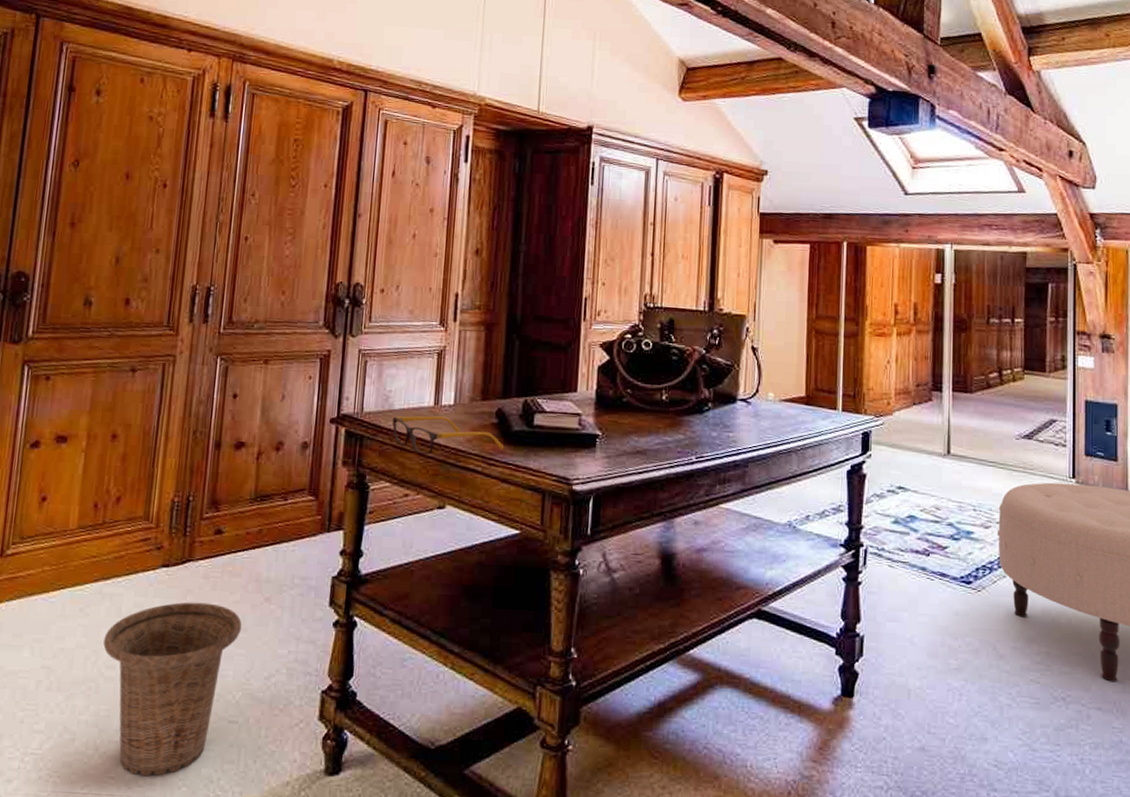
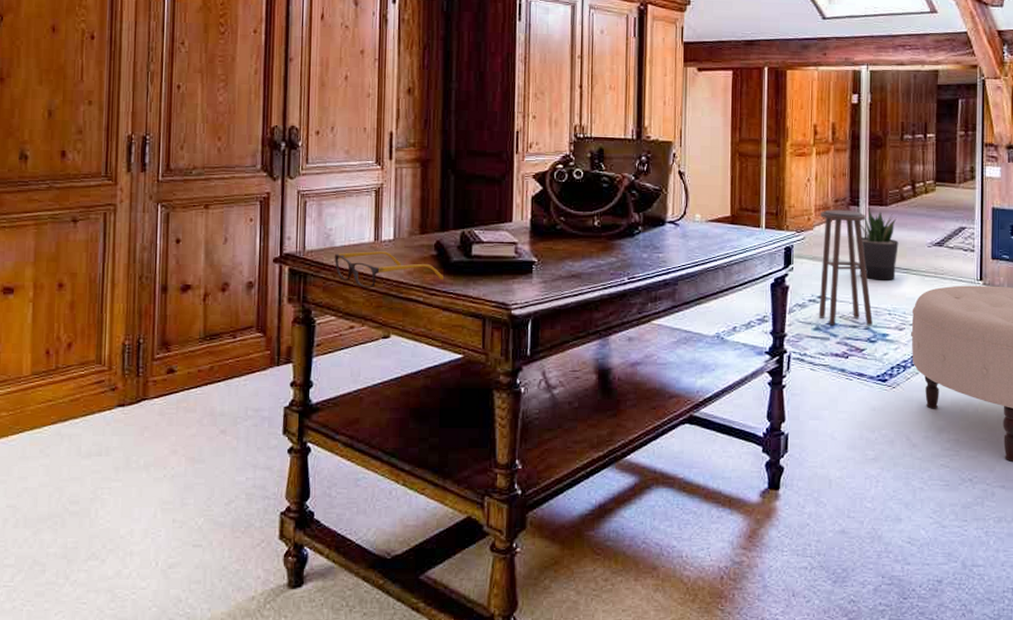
basket: present [103,602,242,777] -> none [66,438,199,600]
stool: none [898,394,956,521] -> present [818,209,873,326]
planter: none [942,393,985,474] -> present [859,206,899,280]

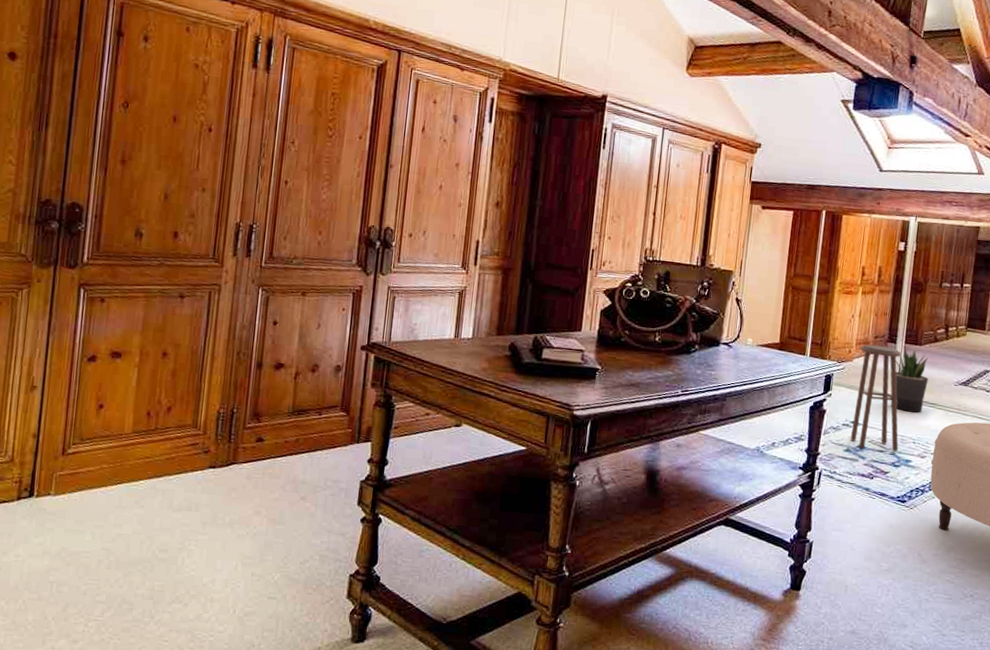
eyeglasses: present [334,251,445,288] -> none [416,346,516,381]

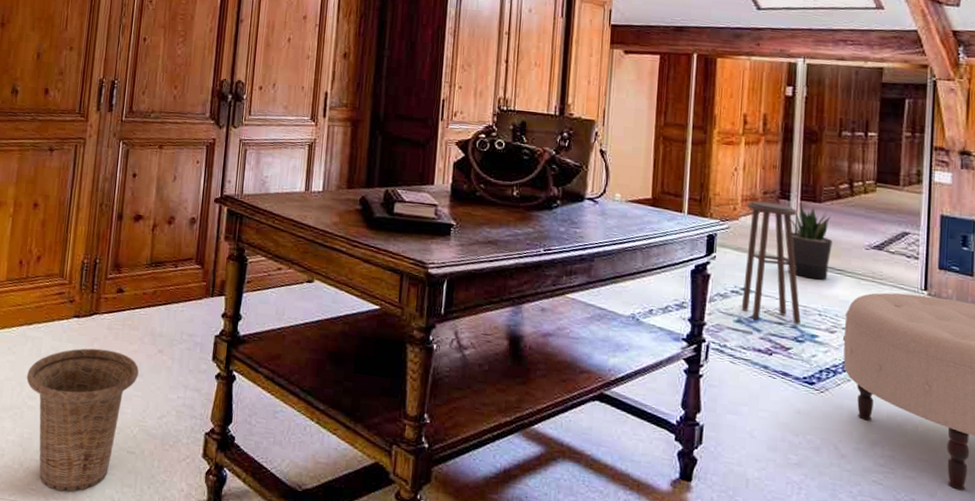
basket: none [157,498,280,641] -> present [27,348,139,492]

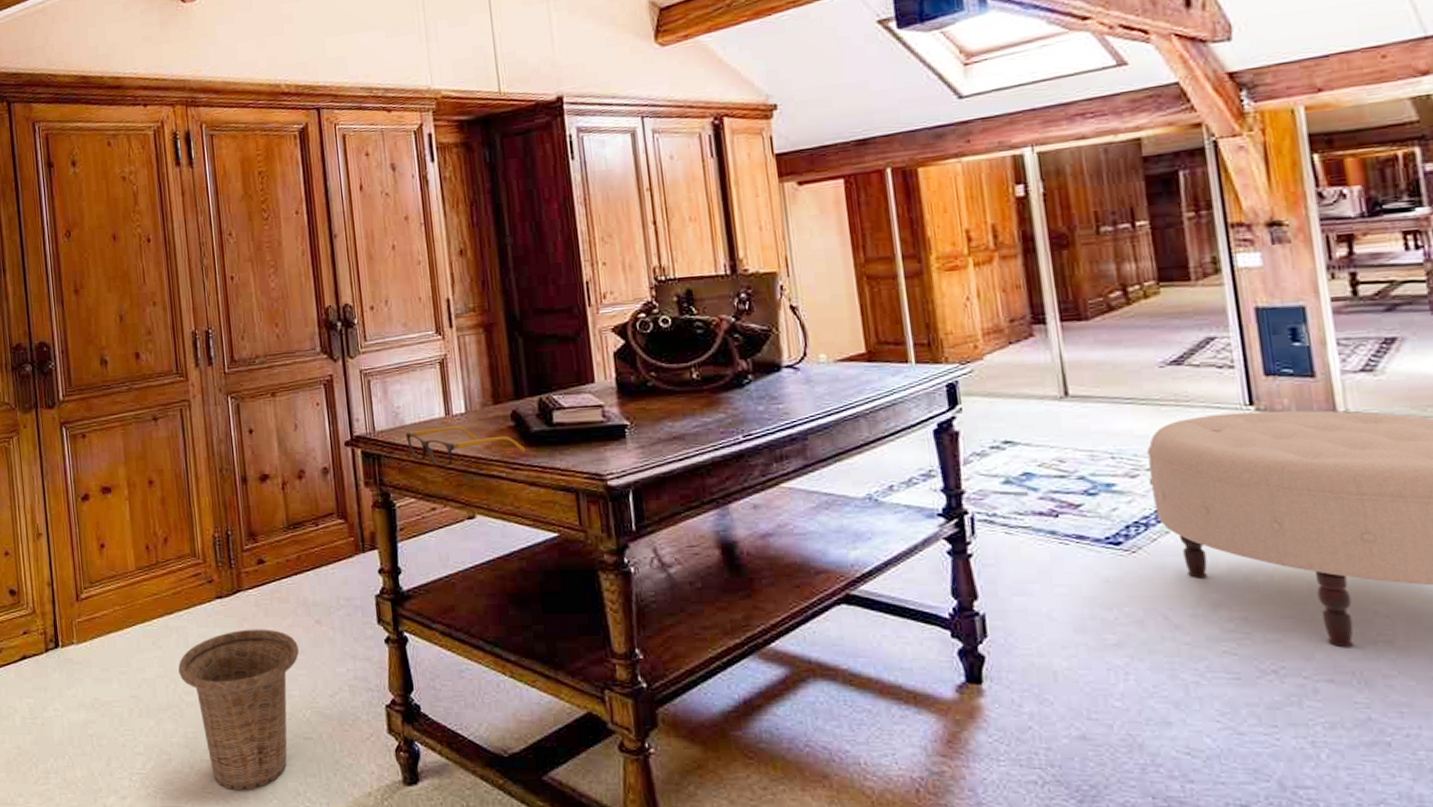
eyeglasses: none [268,199,367,235] -> present [405,426,526,467]
stool: present [741,200,801,324] -> none [991,330,1089,477]
planter: present [788,201,833,280] -> none [1051,323,1115,416]

